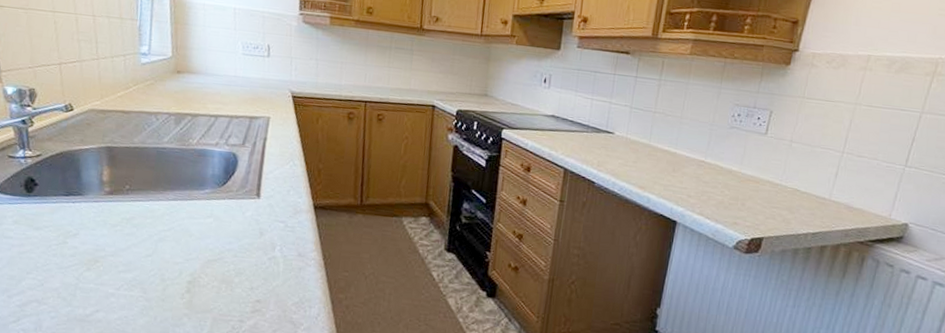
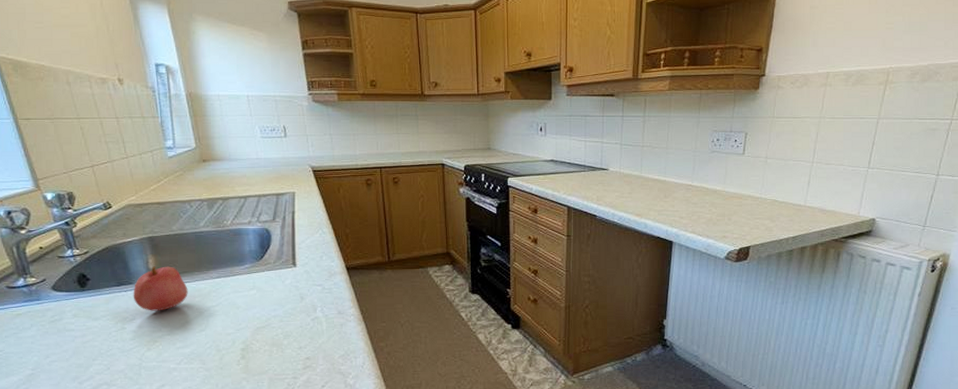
apple: none [80,179,141,229] -> present [133,266,188,311]

